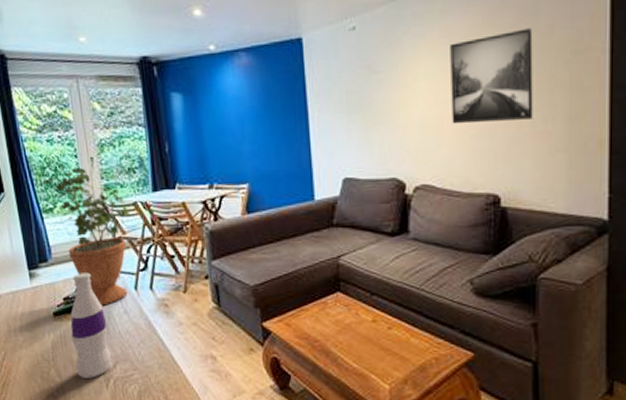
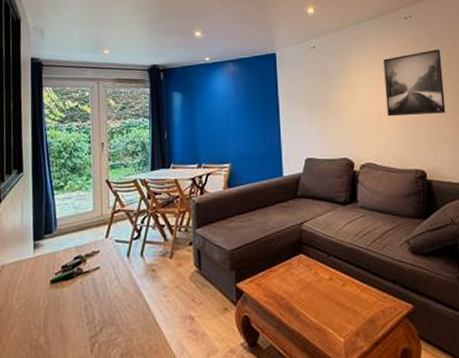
potted plant: present [40,163,130,306] -> none [56,148,129,272]
bottle: present [70,273,112,378] -> none [64,242,99,344]

